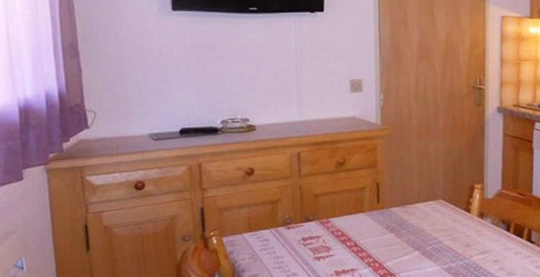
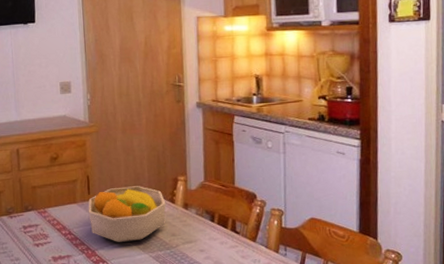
fruit bowl: none [376,194,461,255] -> present [88,186,166,243]

